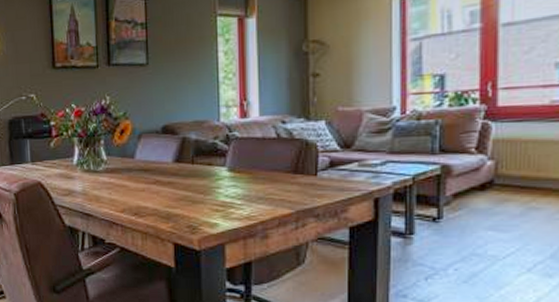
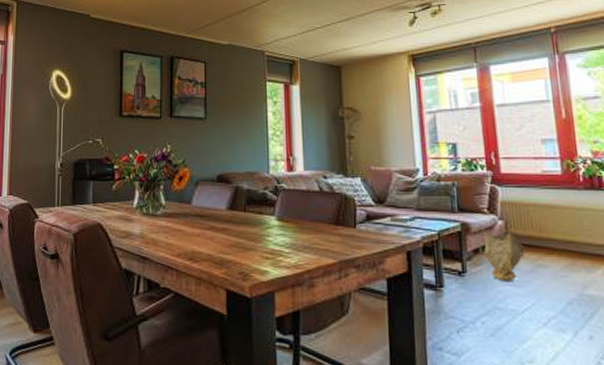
bag: none [459,168,516,227] -> present [476,227,525,282]

